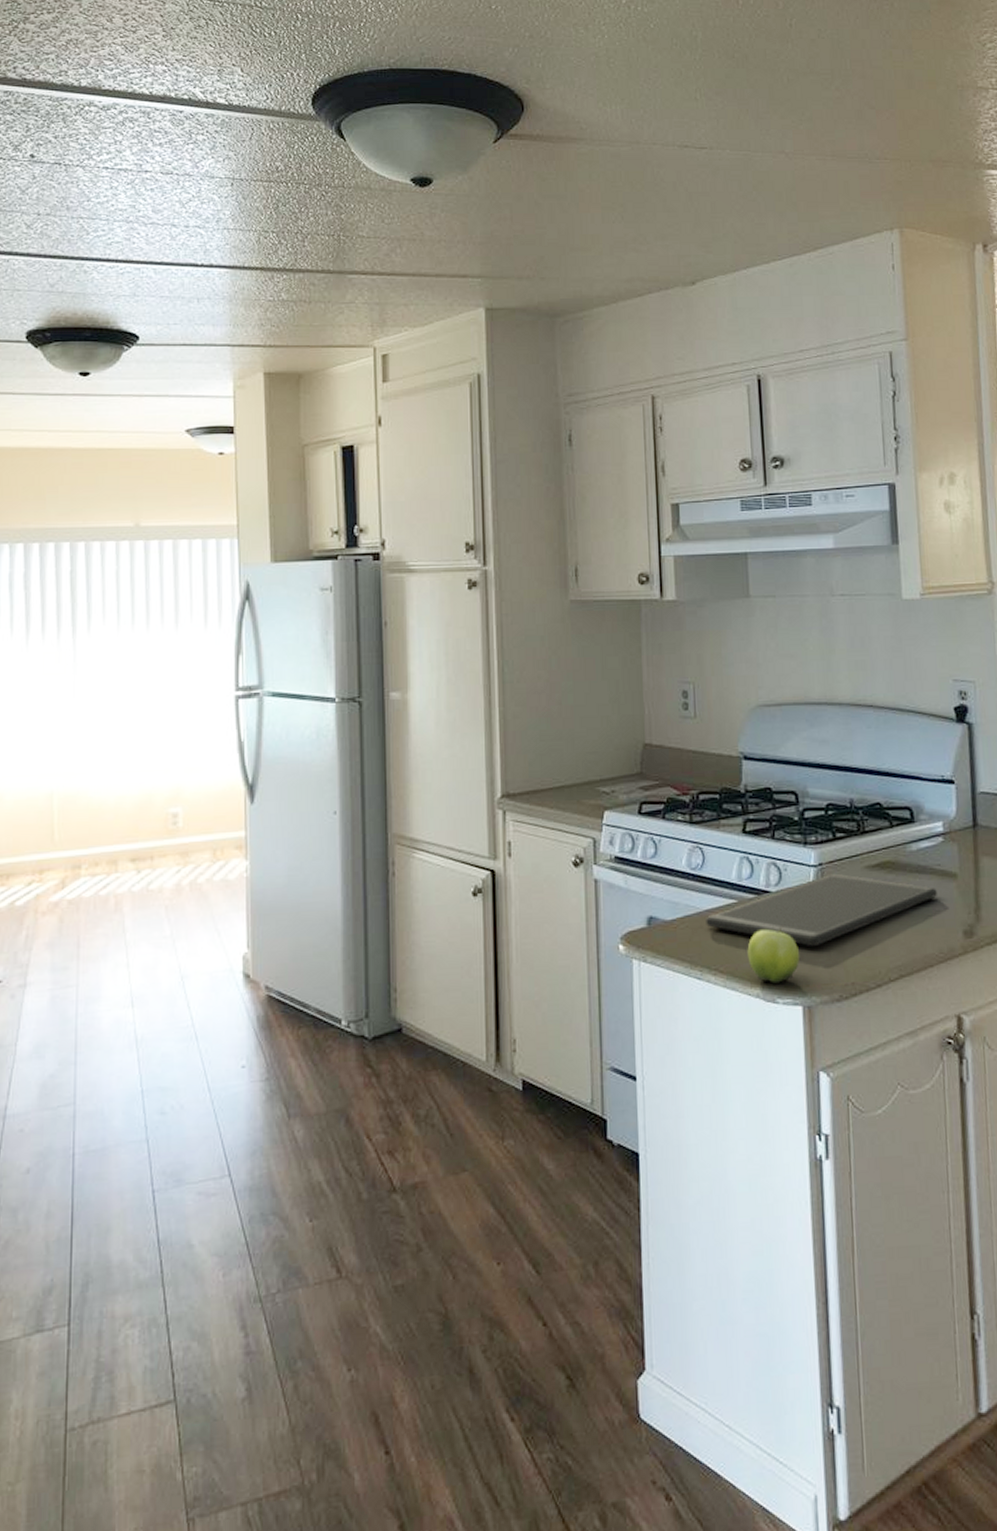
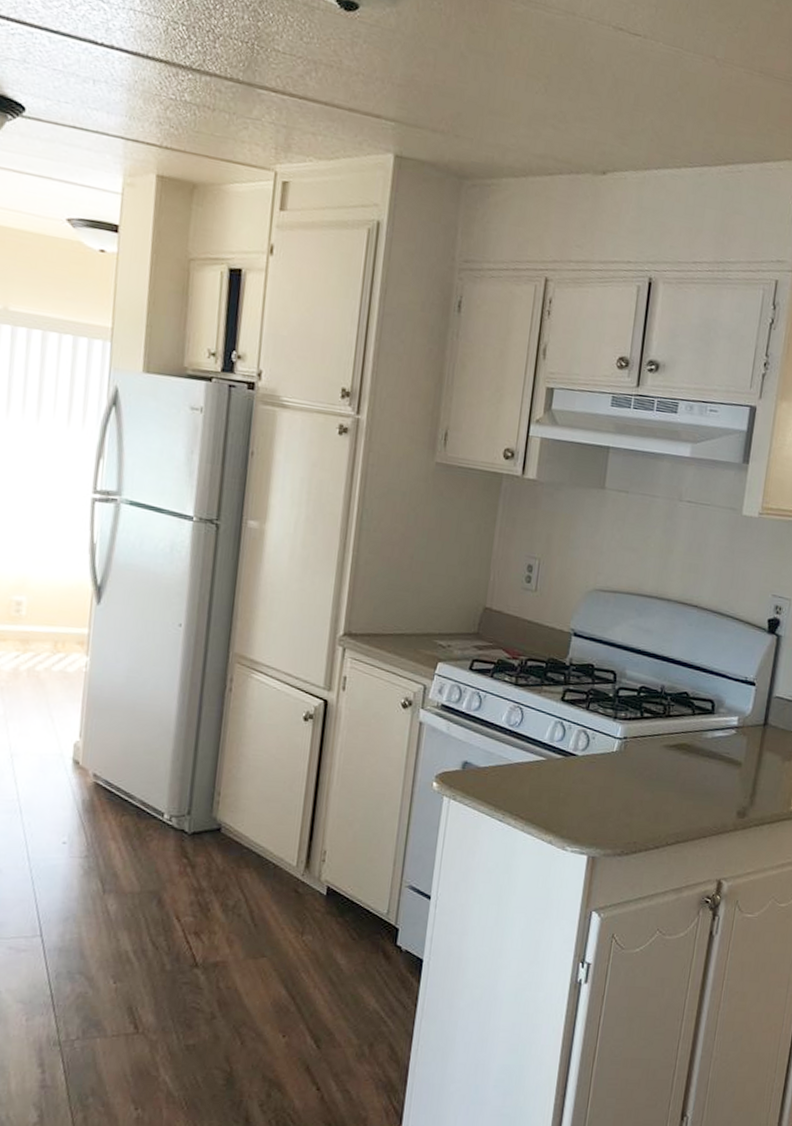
cutting board: present [706,873,937,947] -> none [515,747,722,808]
fruit: present [747,926,801,984] -> none [546,786,594,834]

